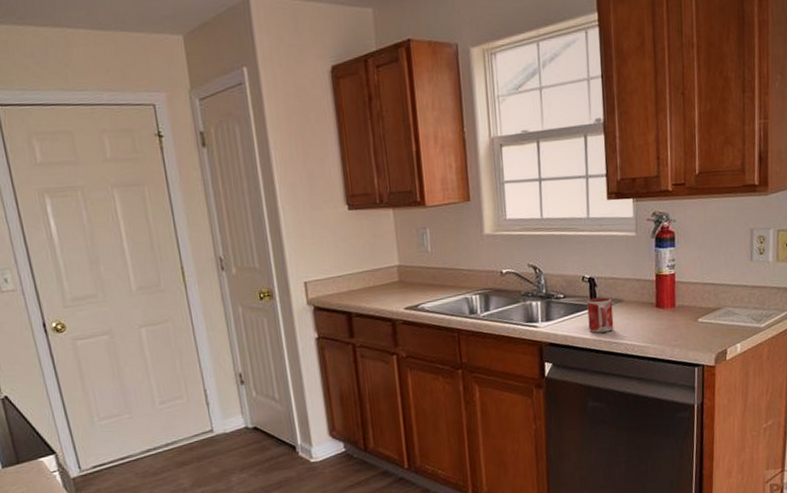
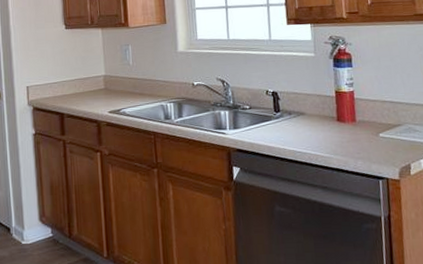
mug: present [587,297,614,333] -> none [271,110,298,142]

